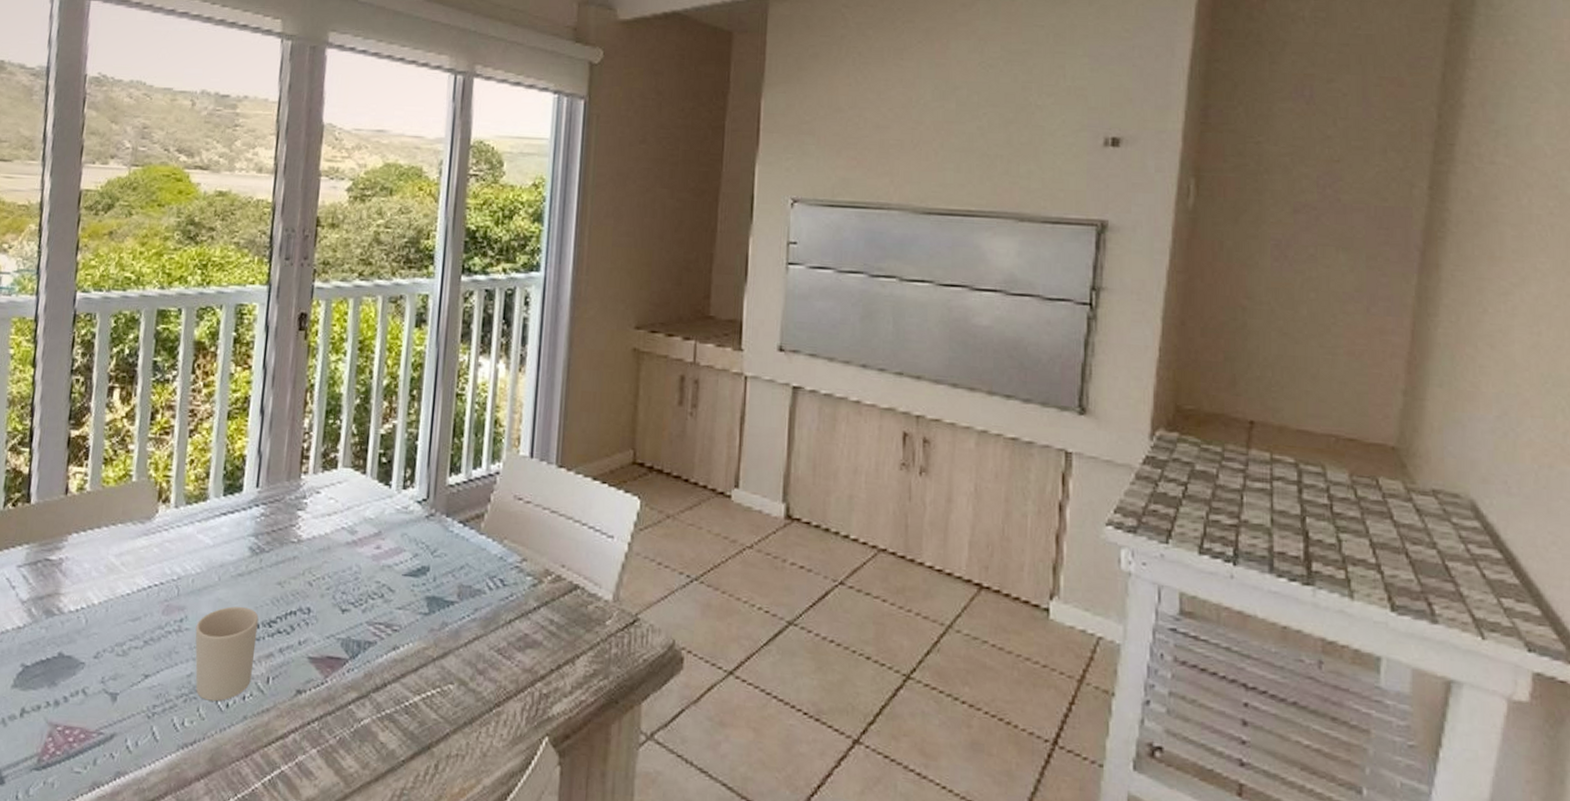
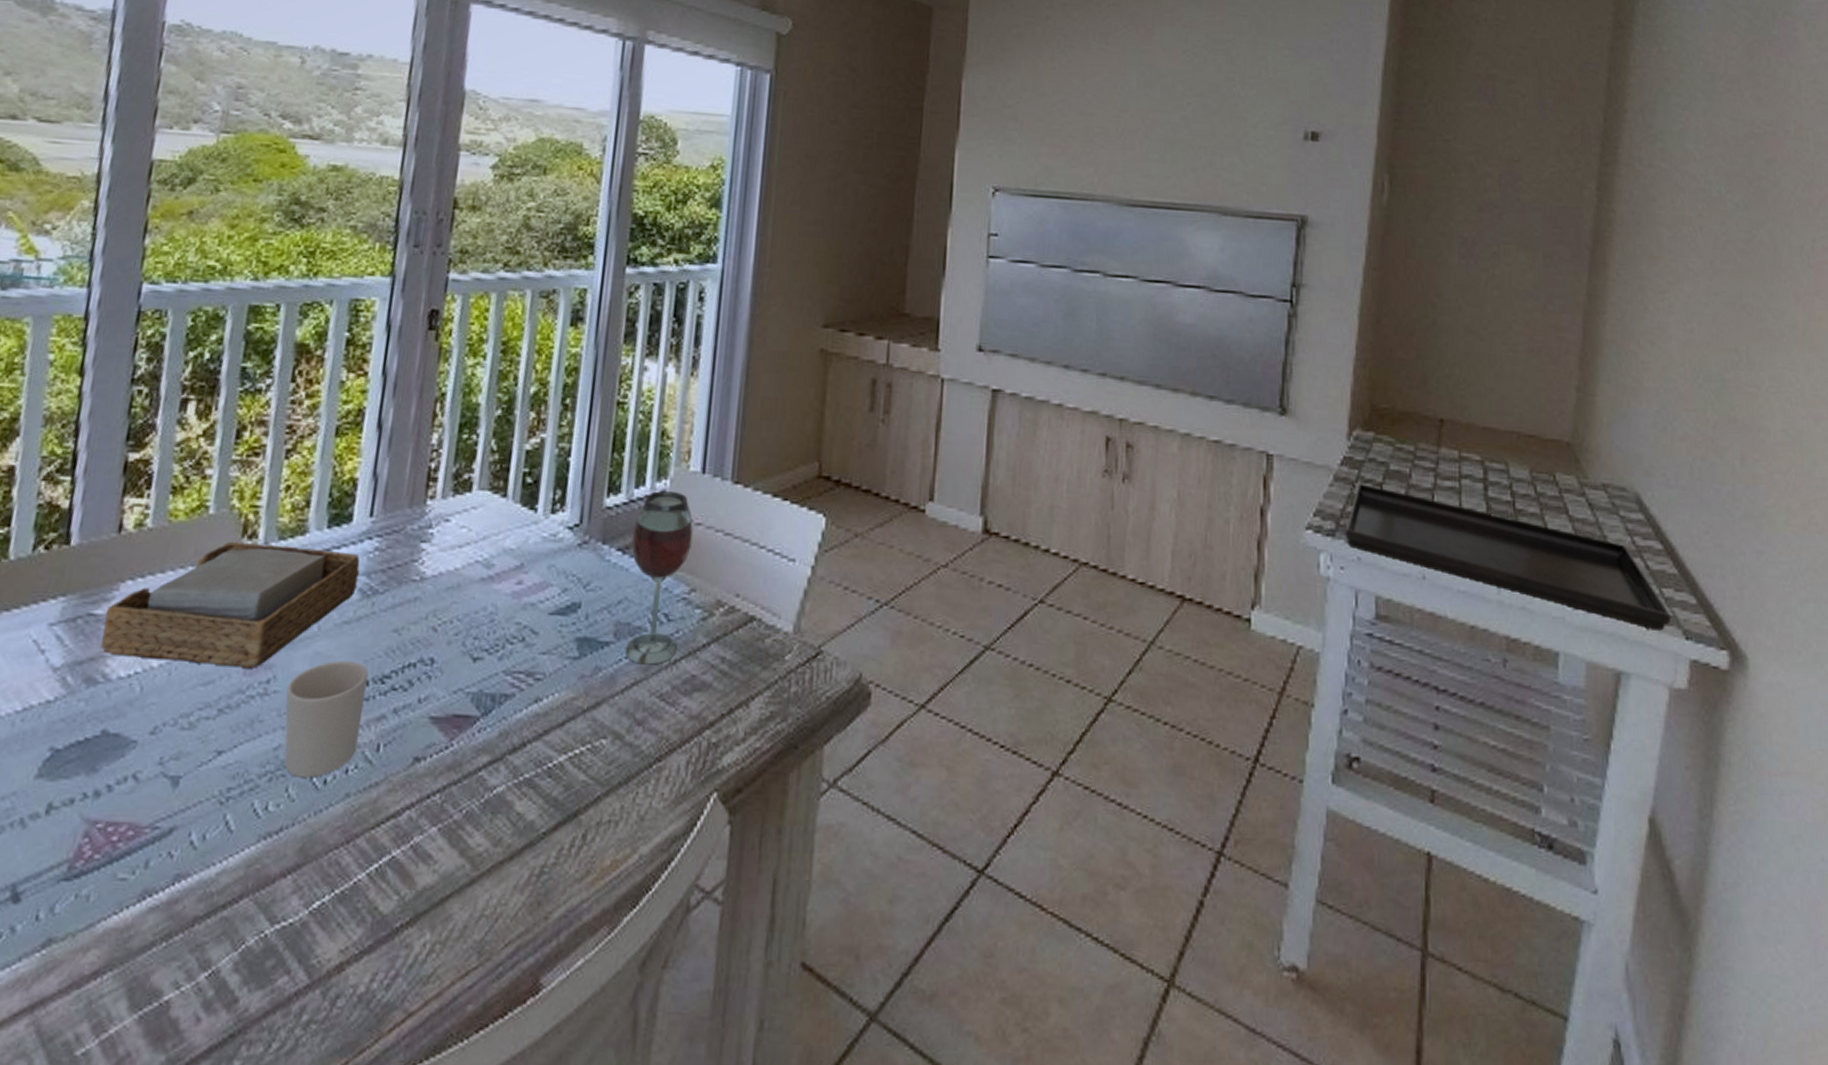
napkin holder: none [55,504,250,609] -> present [101,541,361,668]
wineglass: none [467,472,525,623] -> present [625,490,694,665]
serving tray: none [1147,483,1511,641] -> present [1345,484,1672,631]

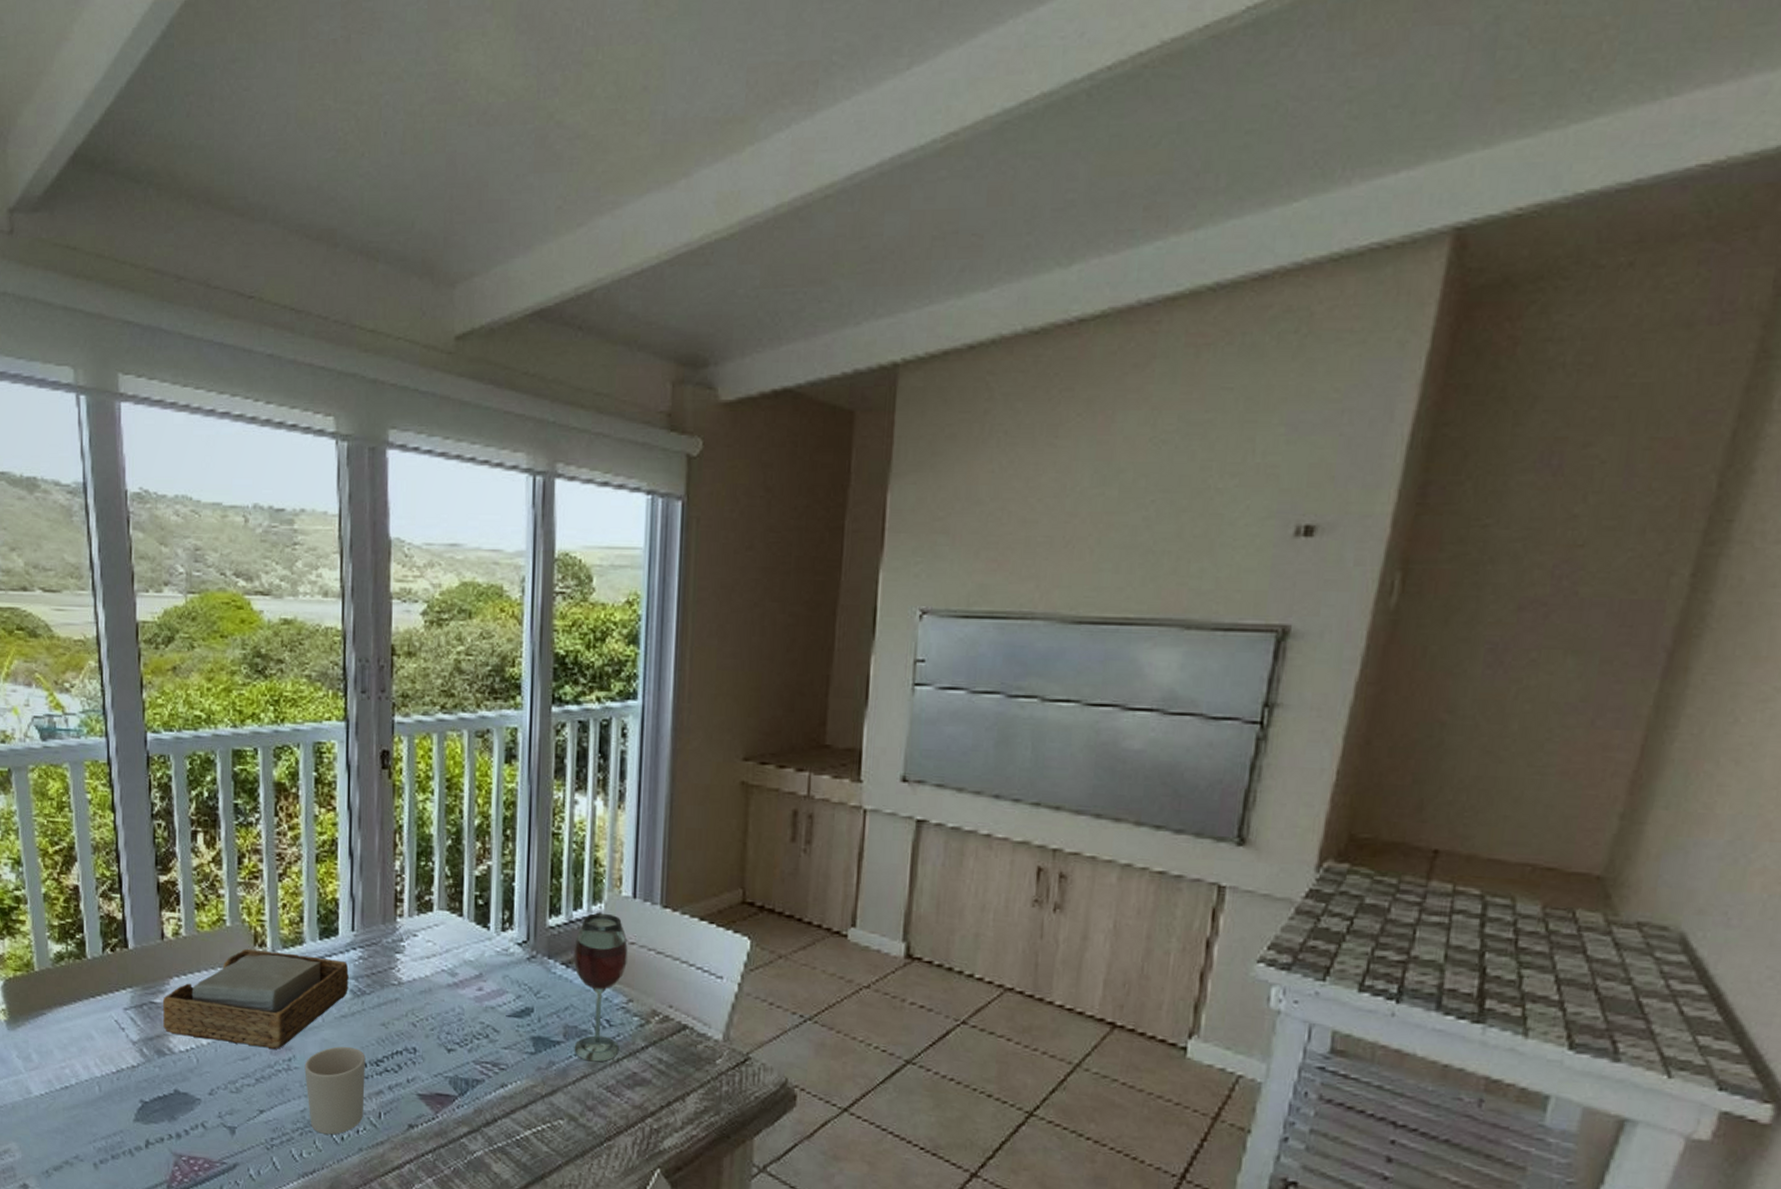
serving tray: present [1345,484,1672,631] -> none [1302,917,1704,1080]

